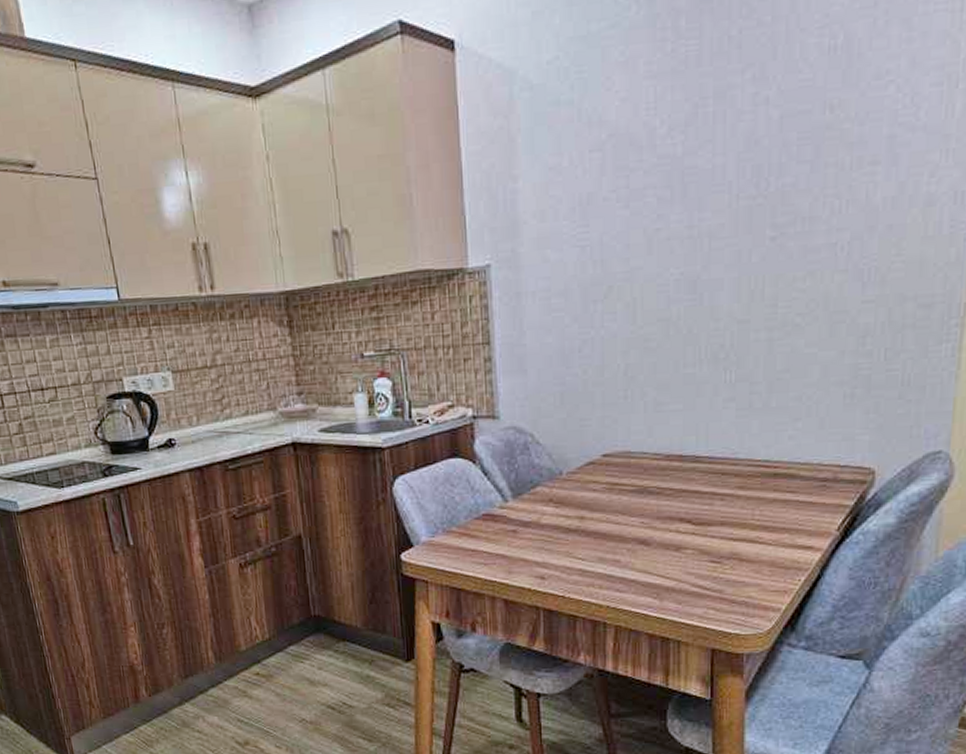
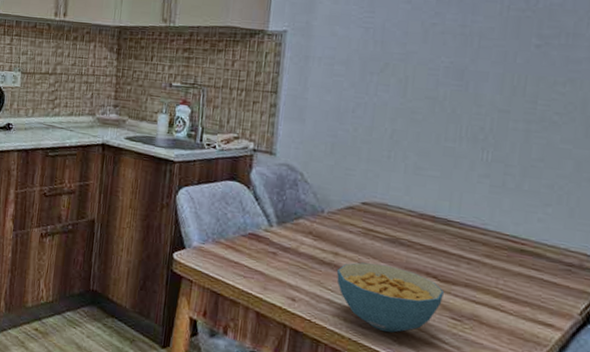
cereal bowl: none [584,519,701,591] -> present [336,262,445,333]

